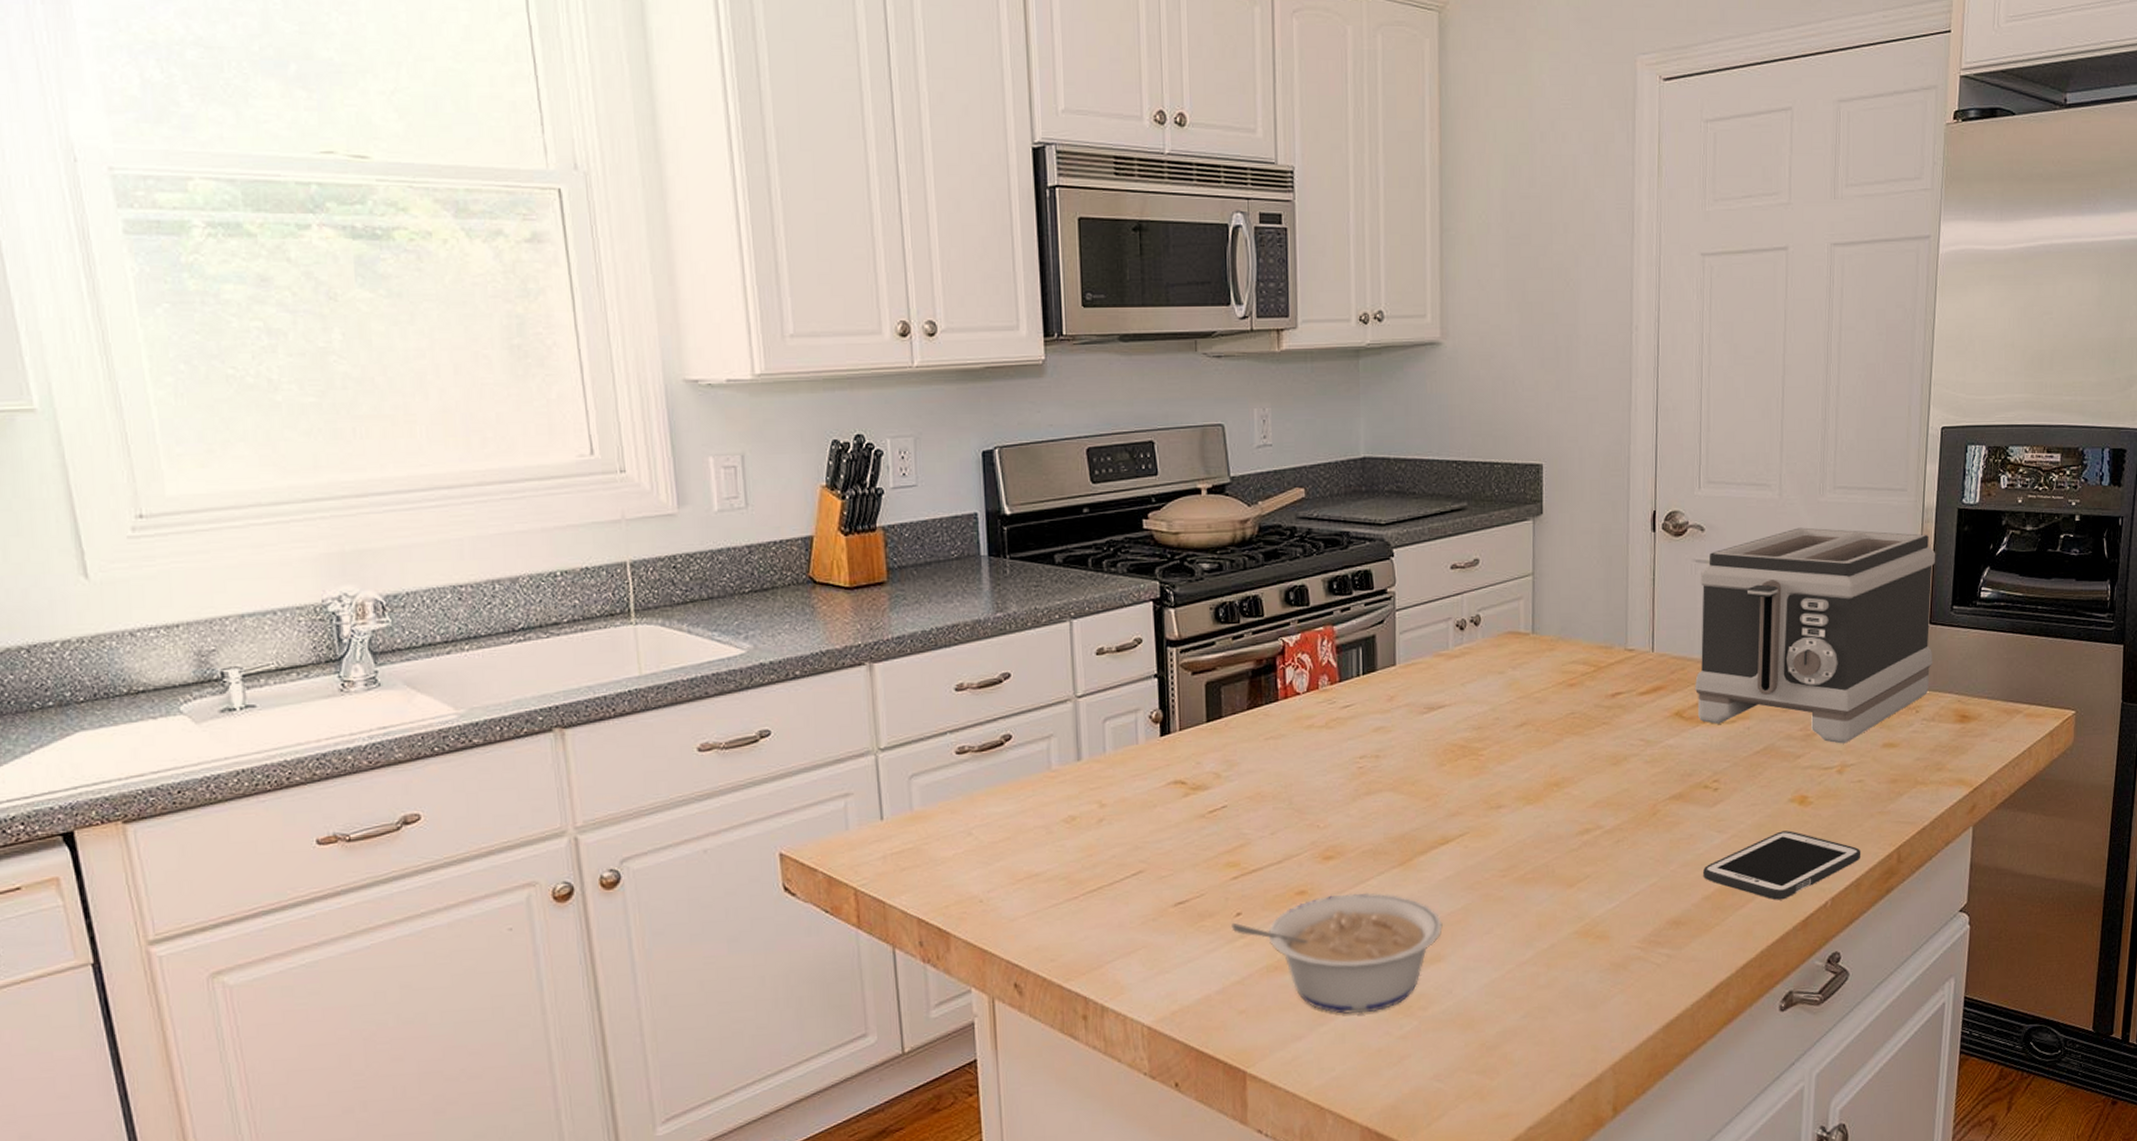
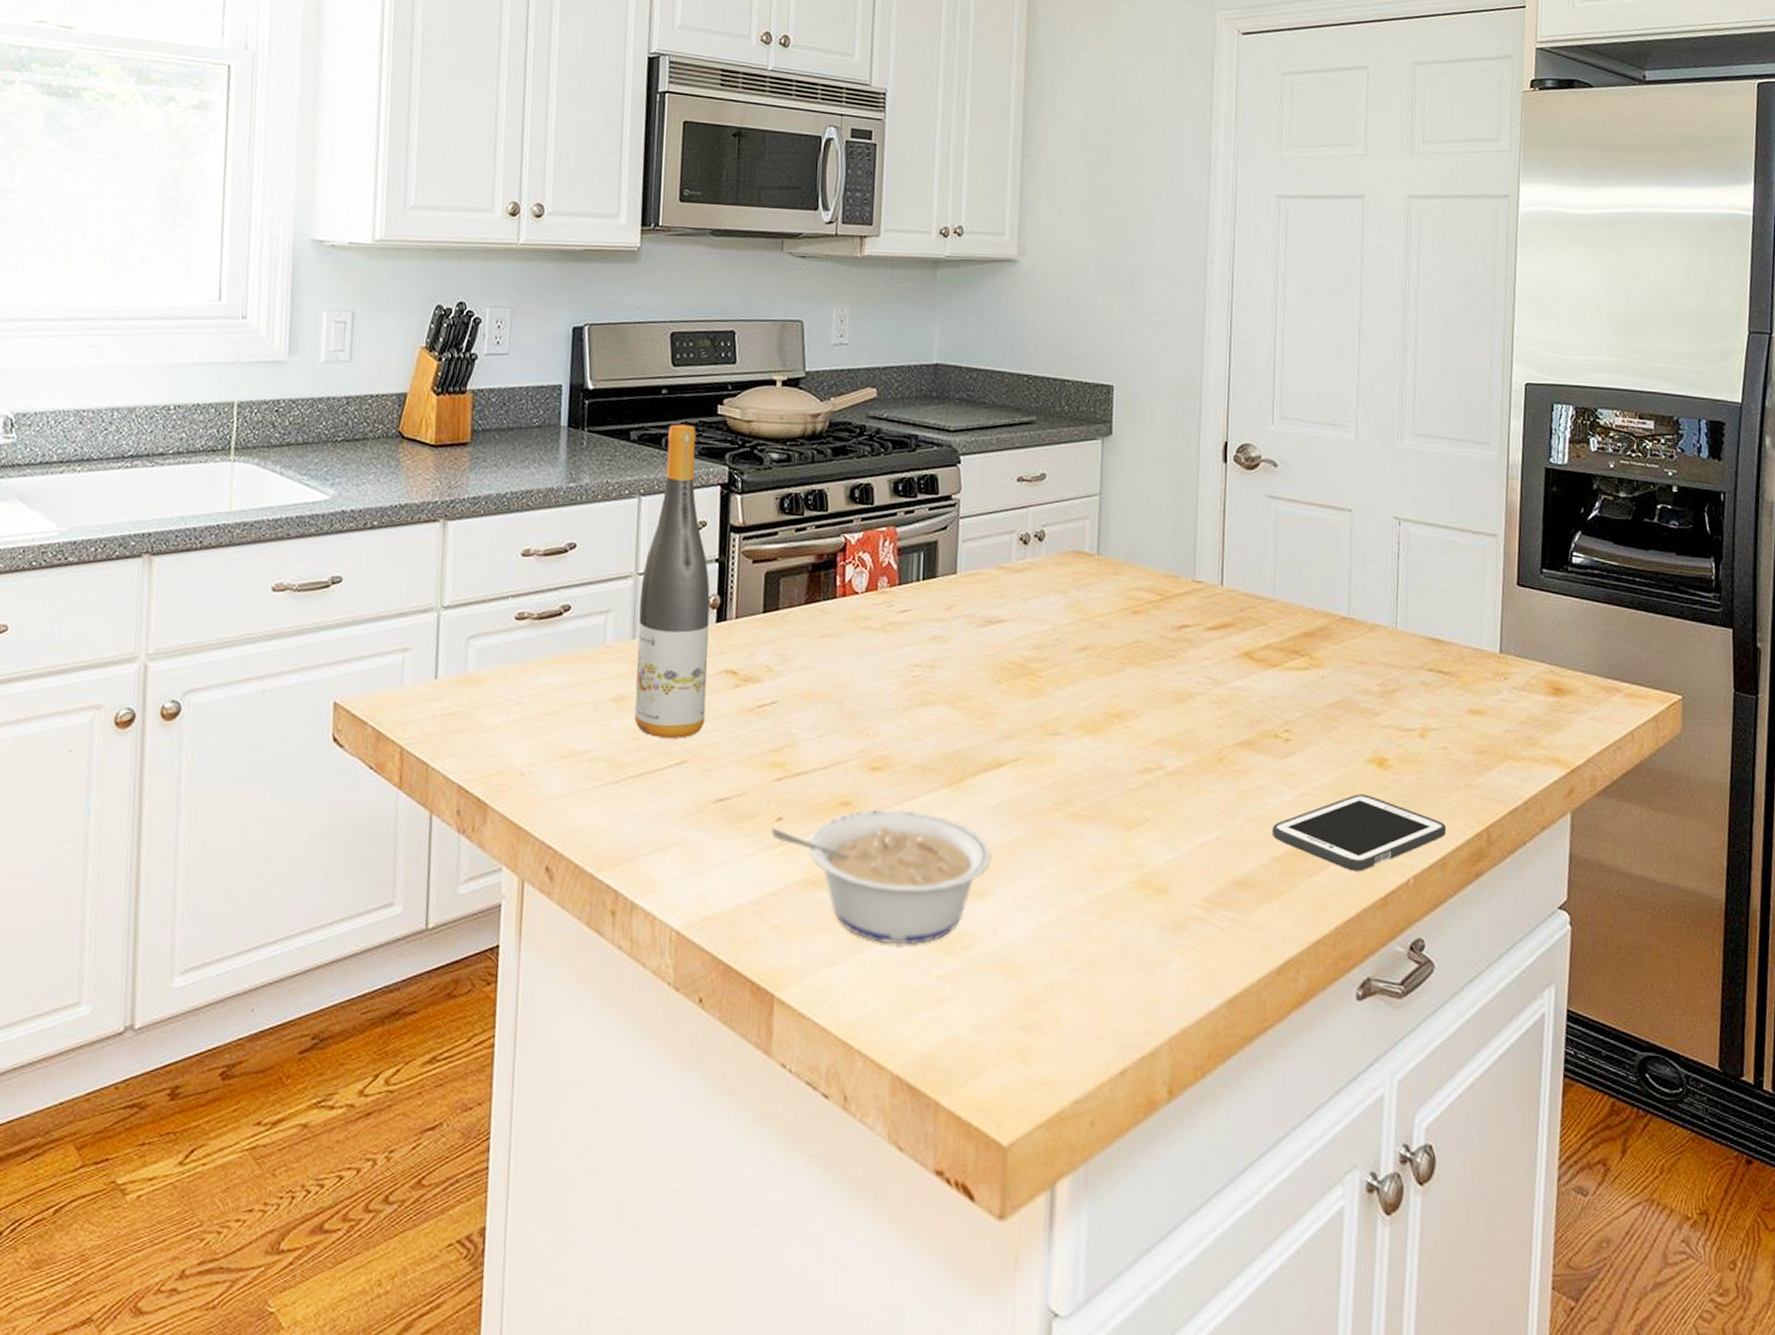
wine bottle: none [1081,542,1158,852] -> present [634,424,710,738]
toaster: present [1695,527,1936,744] -> none [1266,472,1523,705]

